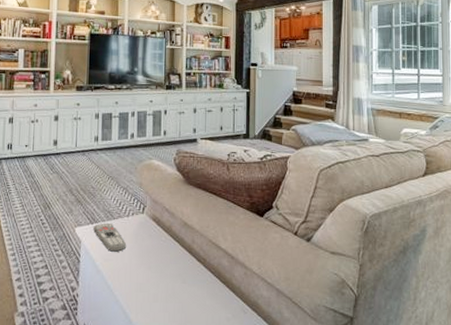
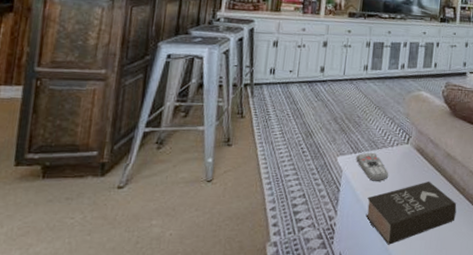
book: none [107,251,199,317] -> present [365,181,457,245]

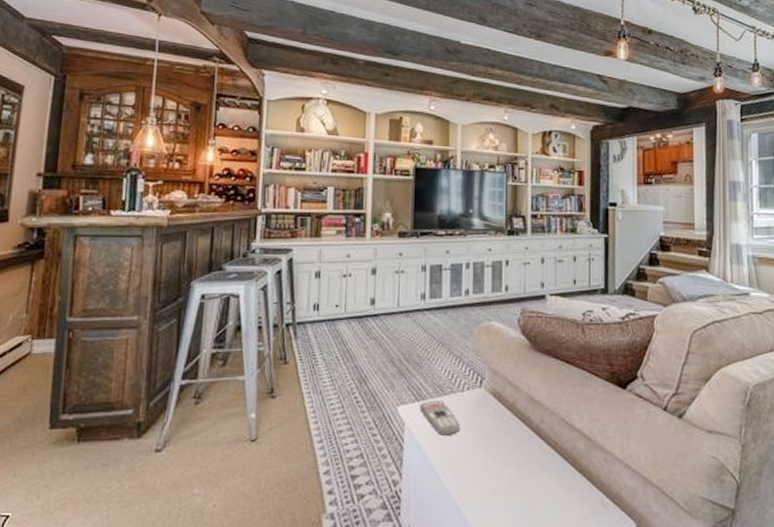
book: present [365,181,457,245] -> none [436,433,549,516]

